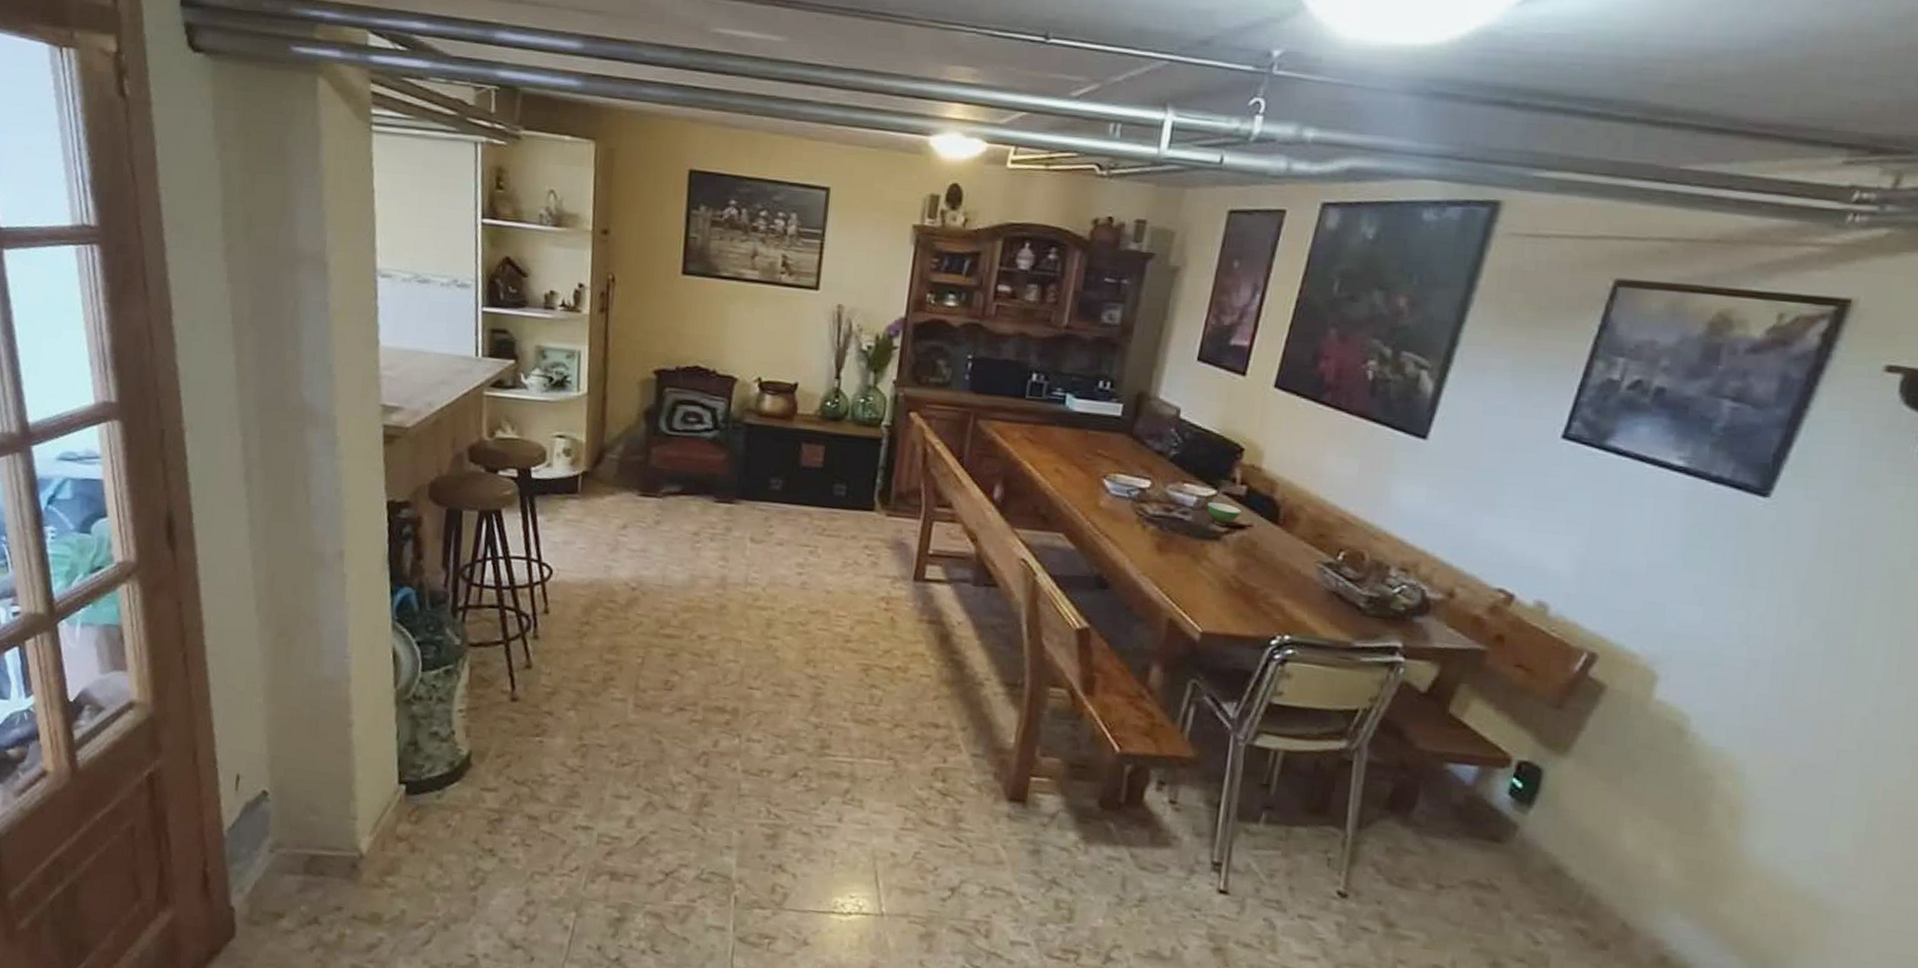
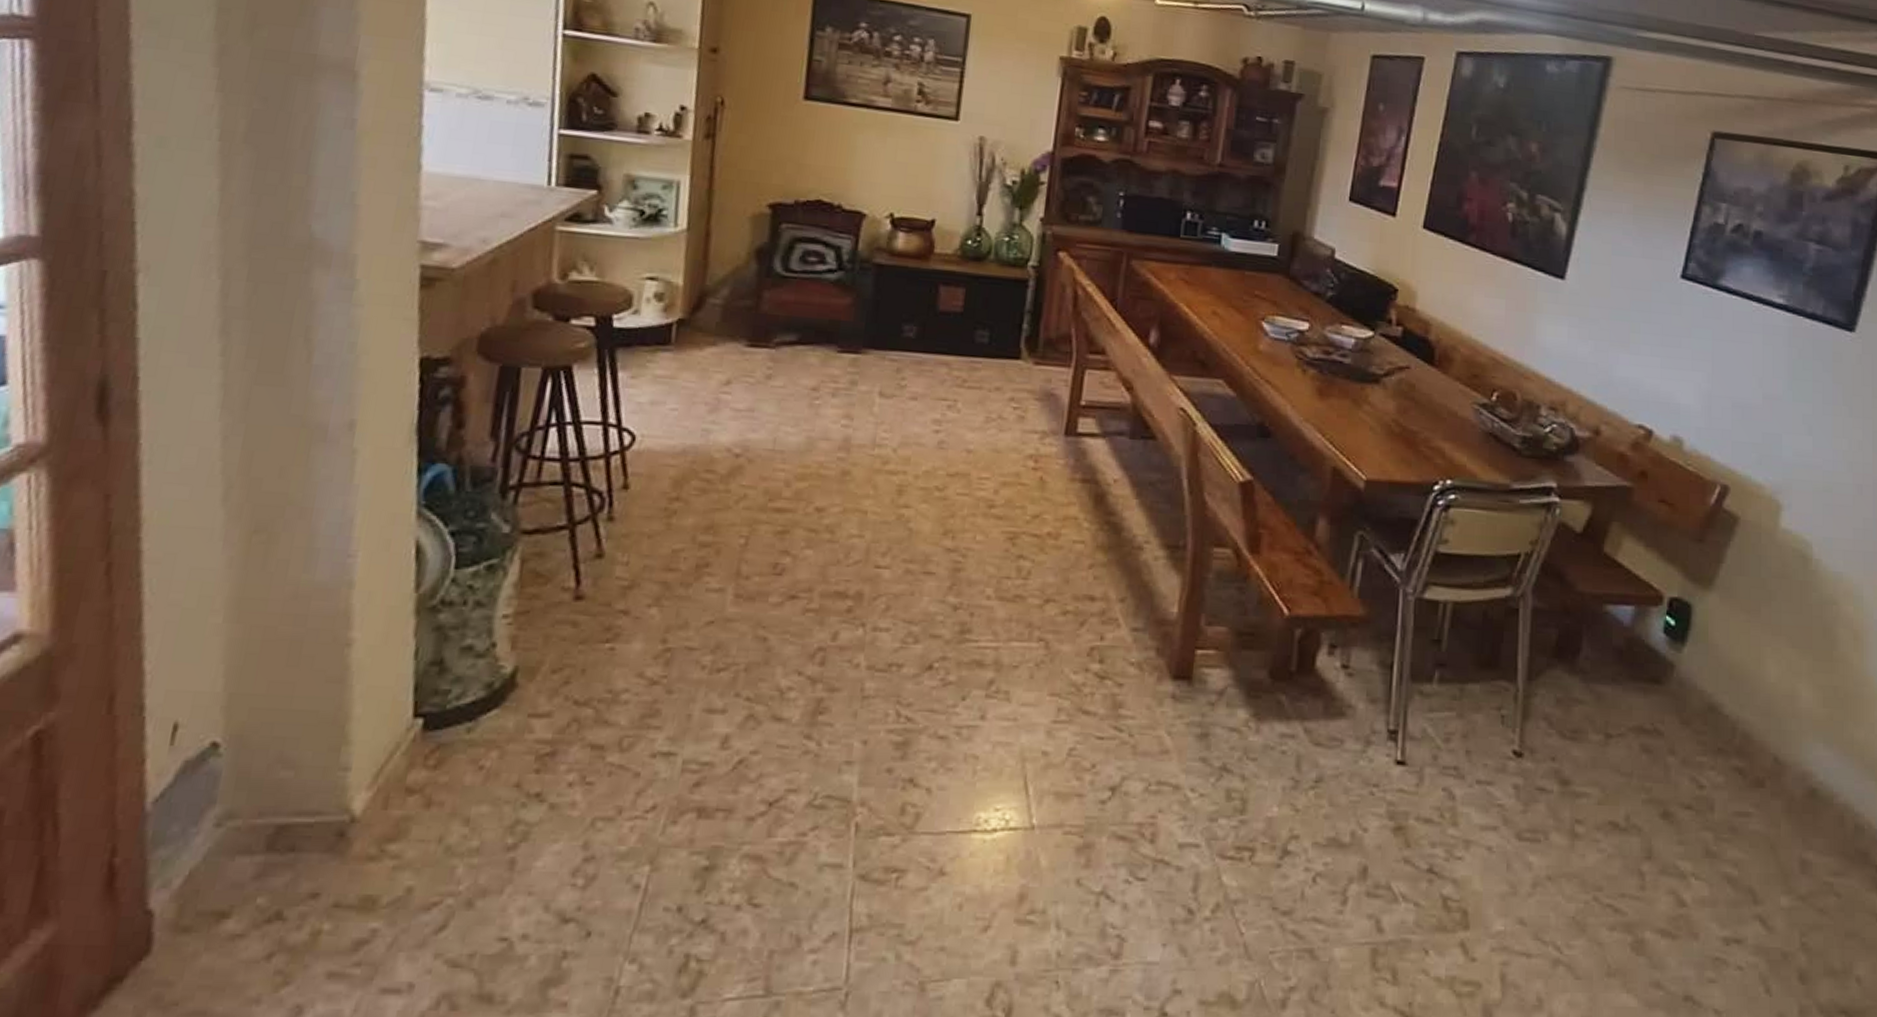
bowl: present [1206,501,1242,526] -> none [1364,343,1399,368]

